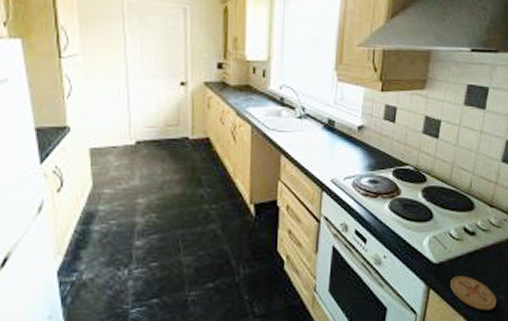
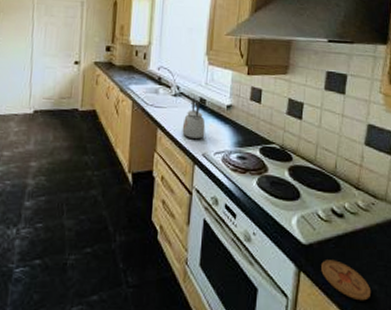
kettle: none [308,120,334,165] -> present [182,99,206,140]

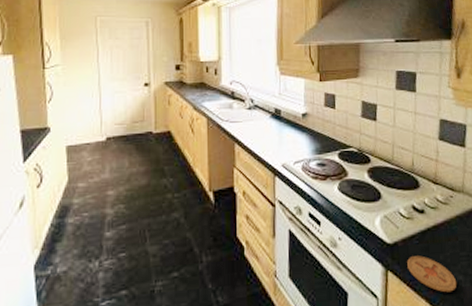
kettle: present [182,99,206,140] -> none [259,110,283,151]

